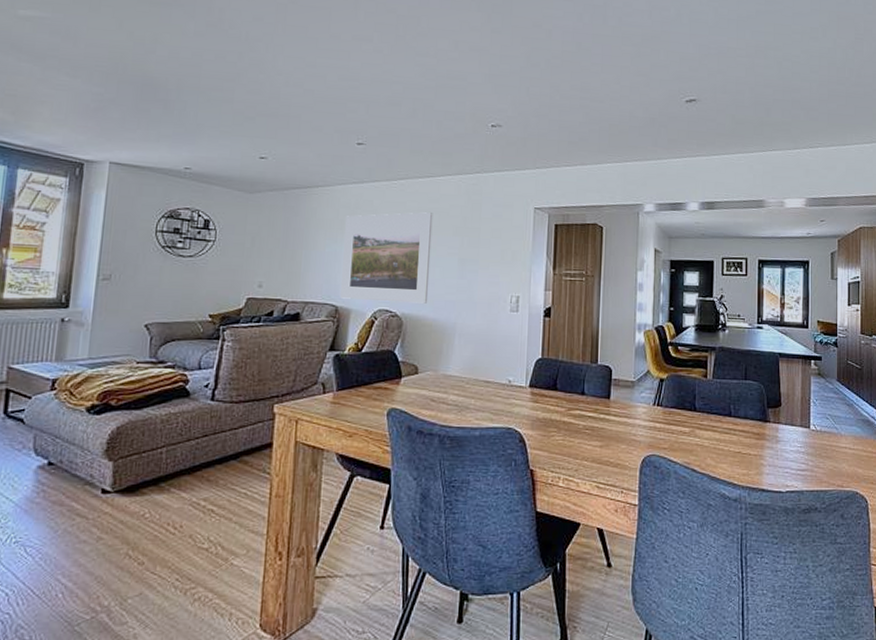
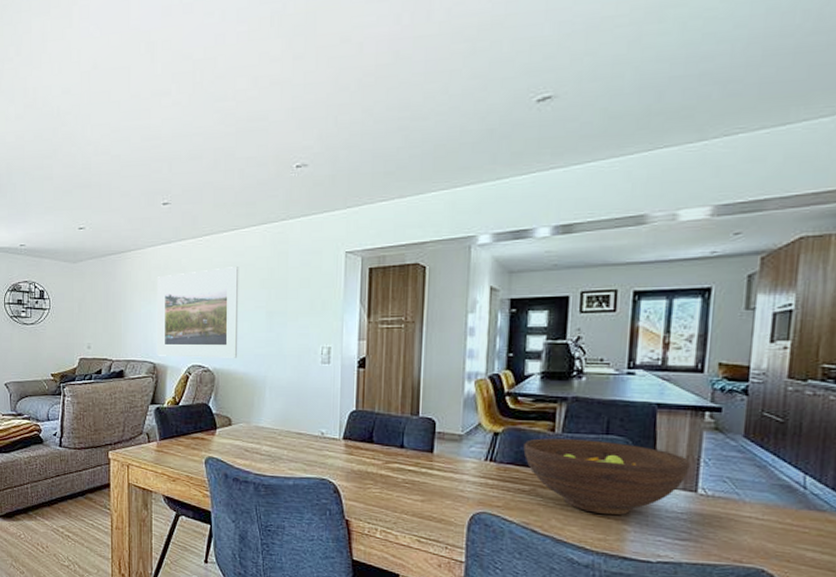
fruit bowl: none [683,384,804,452] -> present [523,438,690,516]

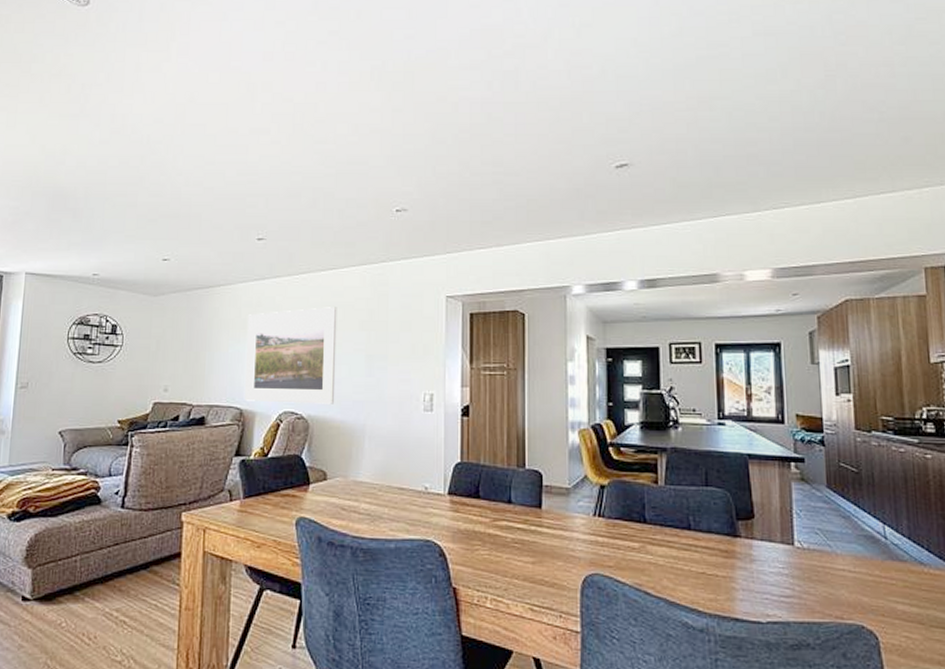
fruit bowl: present [523,438,690,516] -> none [630,491,785,573]

